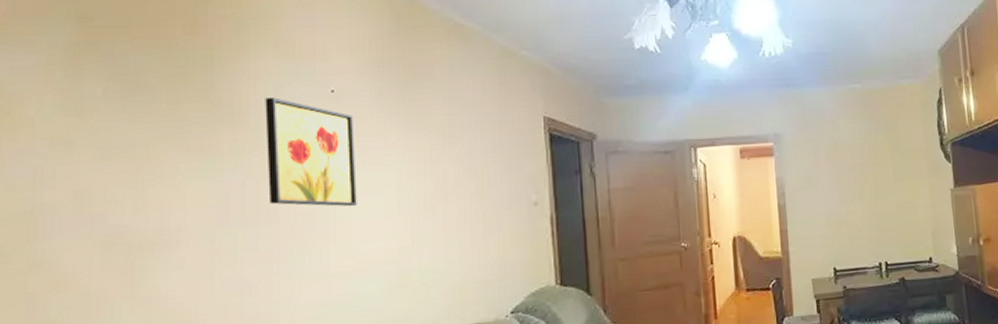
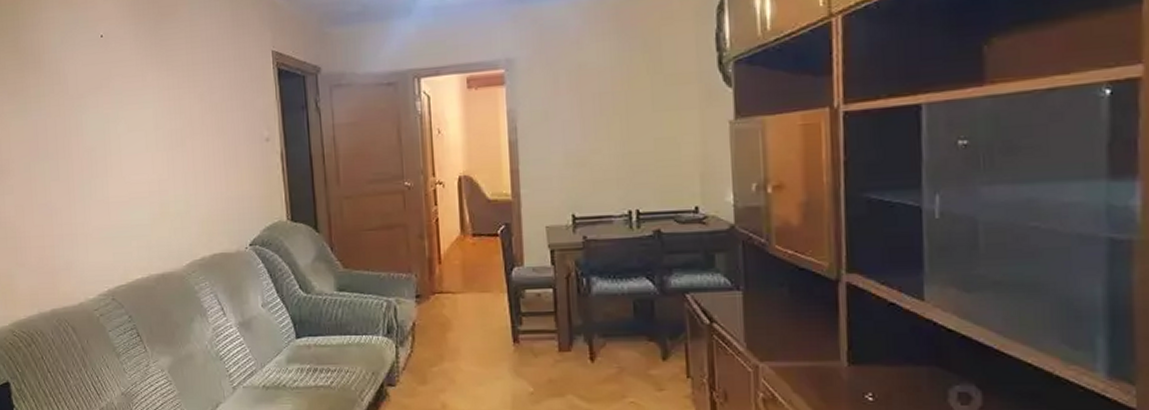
wall art: present [265,97,357,207] -> none [55,44,125,143]

